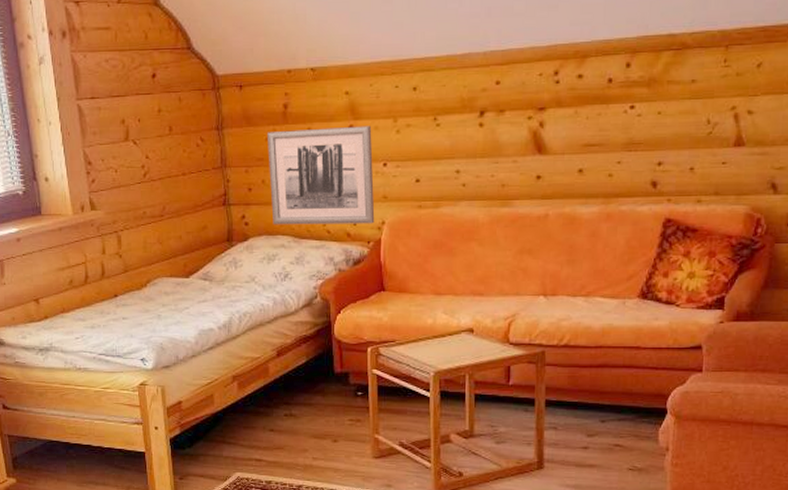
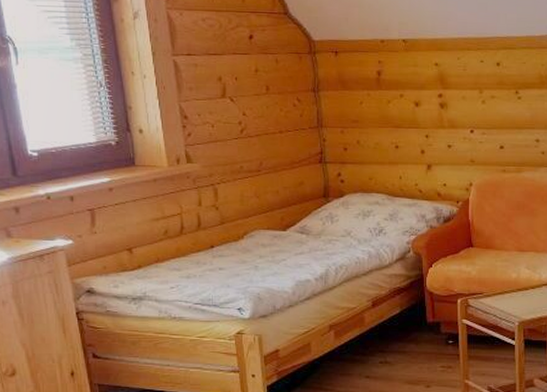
wall art: present [266,125,375,225] -> none [361,95,463,185]

